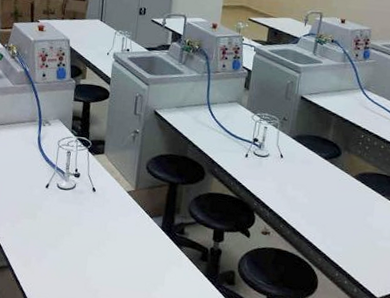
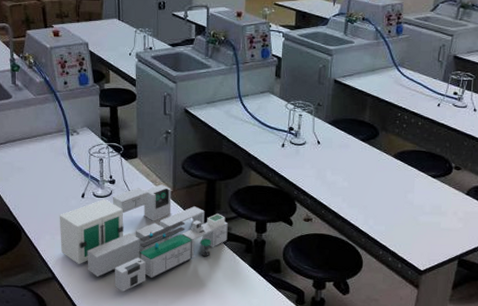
laboratory equipment: none [19,182,186,288] -> present [59,184,228,292]

